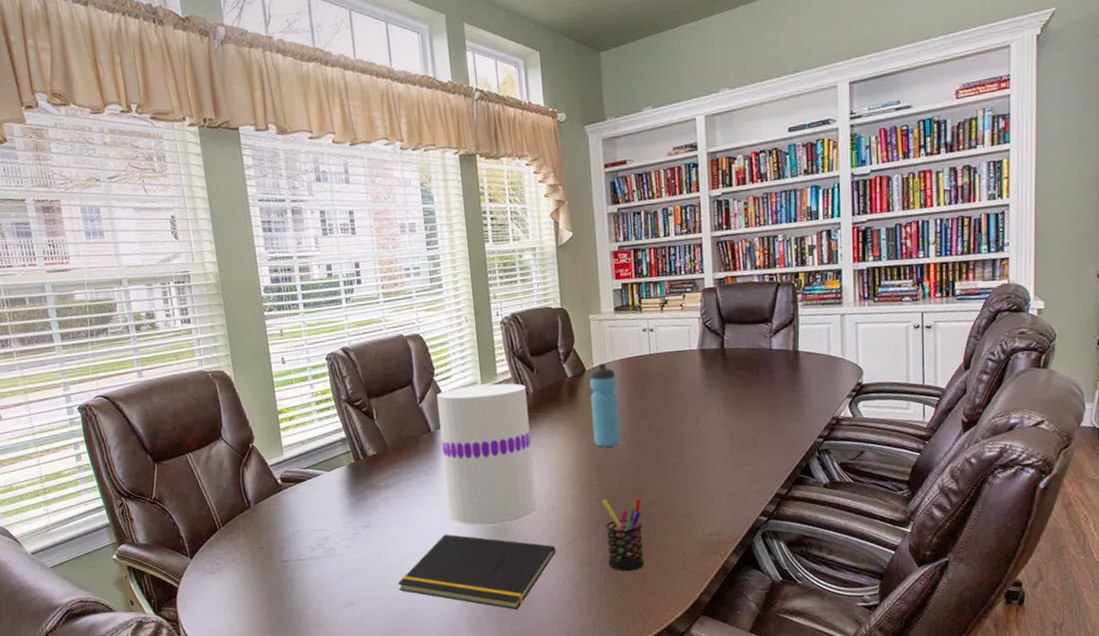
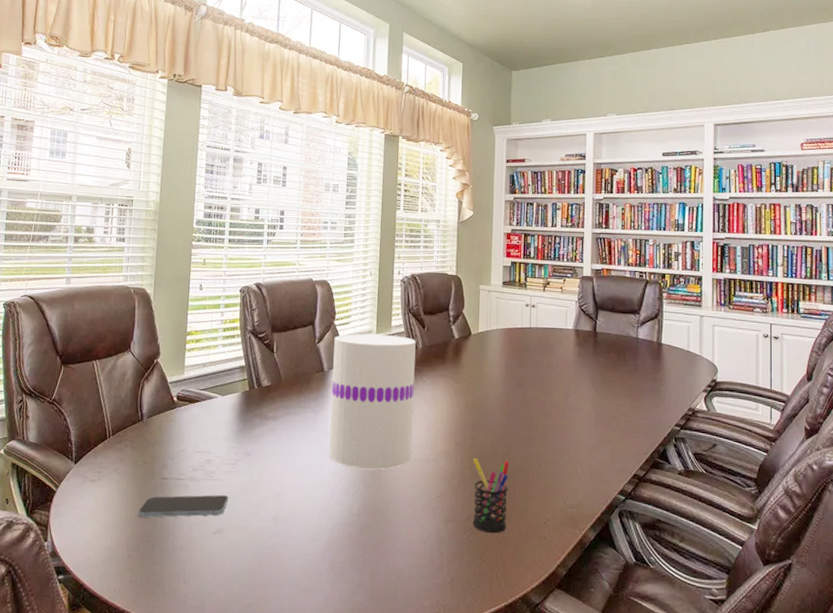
smartphone: none [264,569,354,601] -> present [138,495,228,518]
notepad: present [397,534,557,610] -> none [269,472,425,559]
water bottle: present [589,363,621,447] -> none [472,329,498,408]

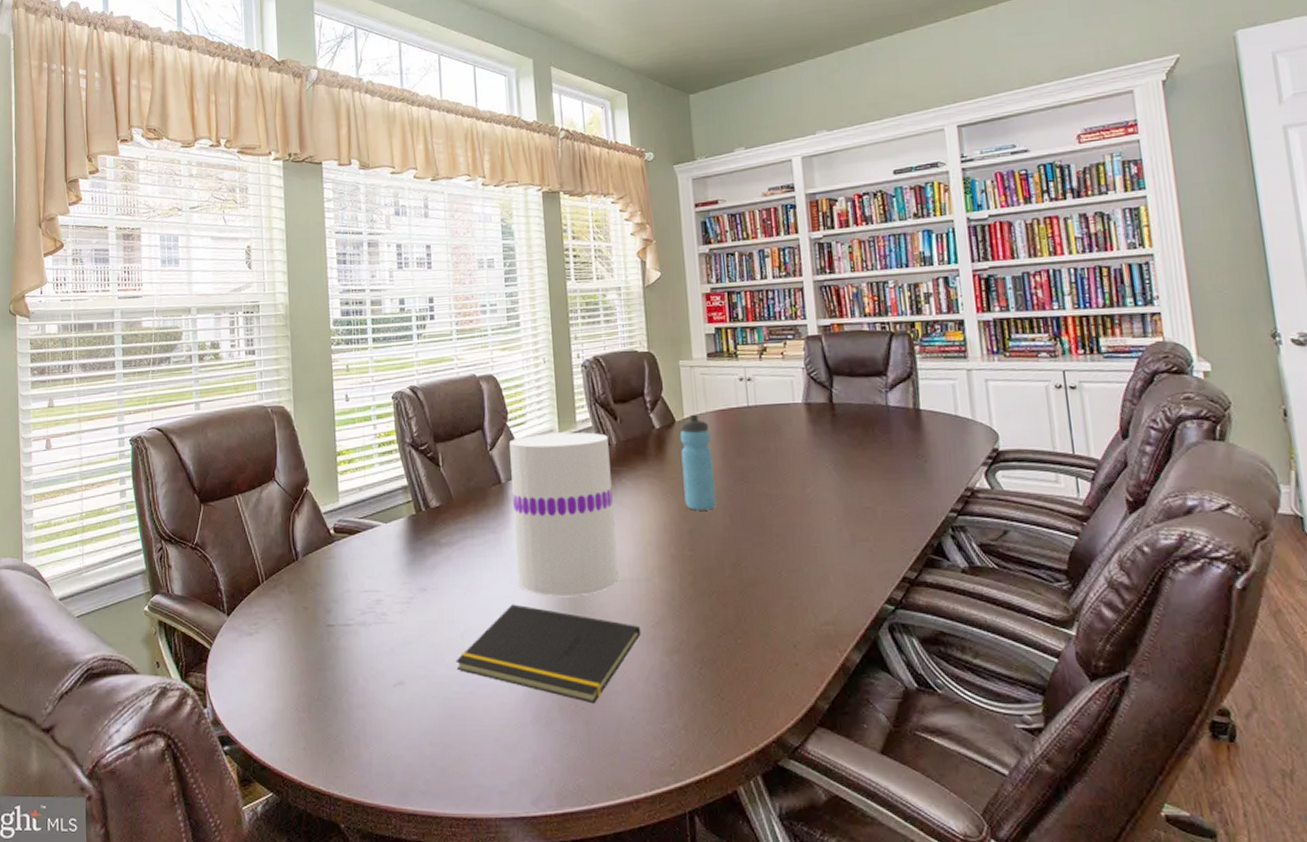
smartphone: present [138,495,228,518] -> none [304,640,406,673]
notepad: none [269,472,425,559] -> present [456,604,641,704]
water bottle: none [472,329,498,408] -> present [679,414,716,511]
pen holder: present [472,458,509,534] -> none [694,572,747,664]

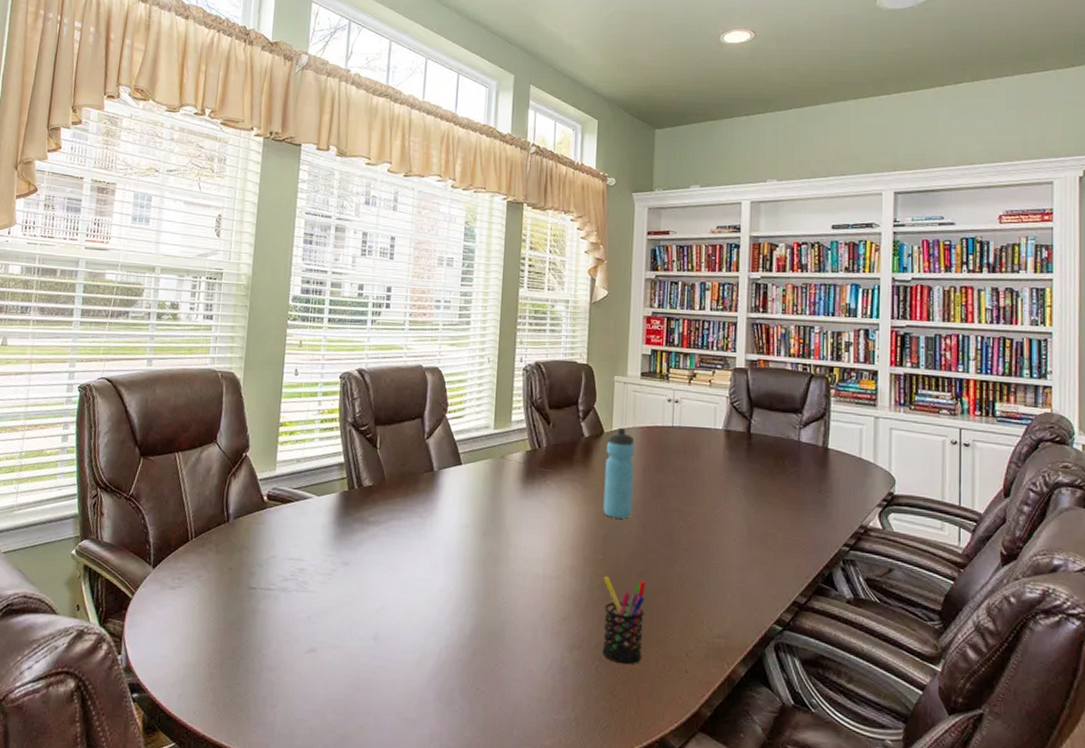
notepad: present [456,604,641,704] -> none [368,587,547,689]
vase: present [509,432,619,597] -> none [437,429,539,586]
pen holder: none [694,572,747,664] -> present [602,576,645,665]

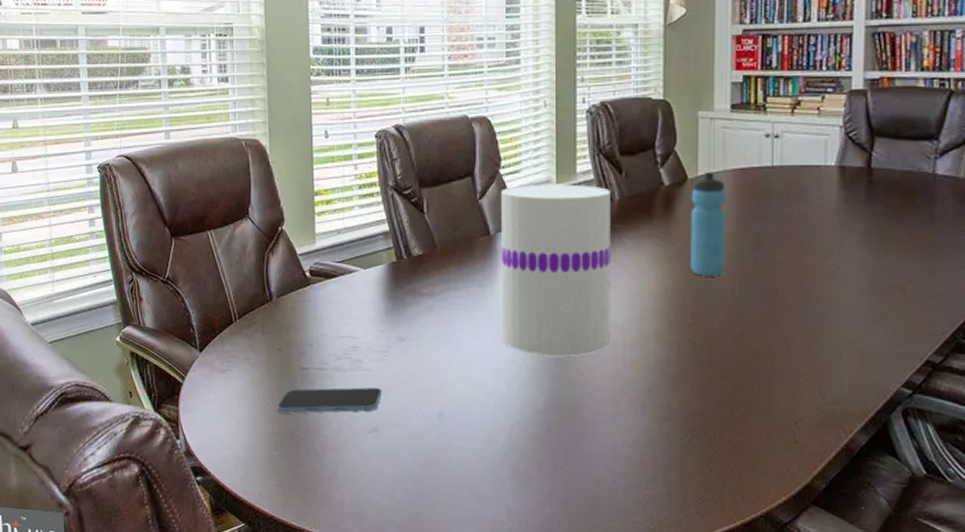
smartphone: none [221,608,323,633] -> present [277,387,382,414]
vase: none [437,429,539,586] -> present [501,185,611,357]
pen holder: present [602,576,645,665] -> none [693,341,744,436]

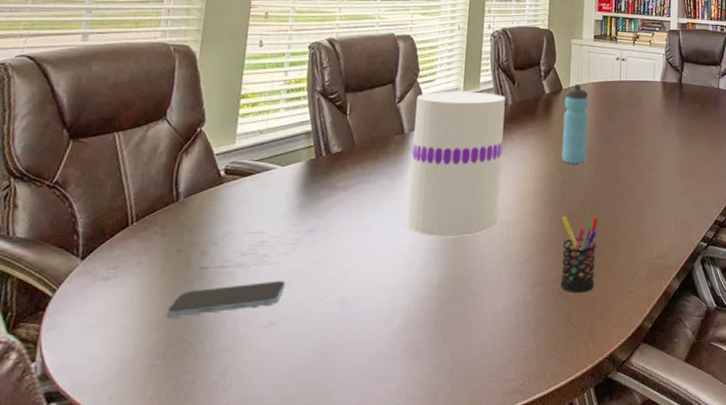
pen holder: none [693,341,744,436] -> present [560,216,598,294]

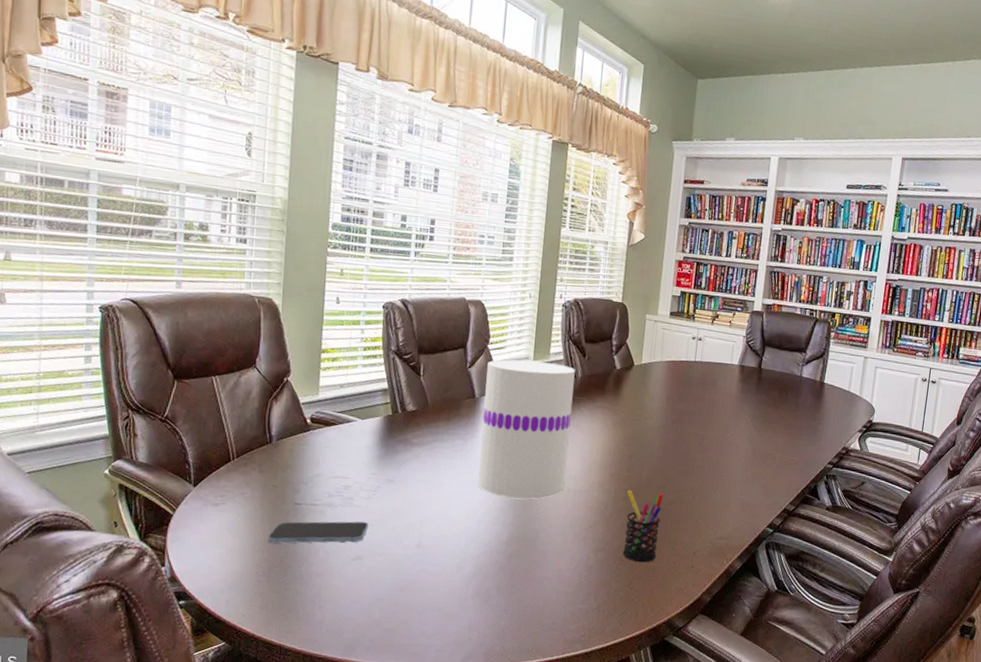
water bottle: present [562,84,589,164] -> none [630,361,661,441]

